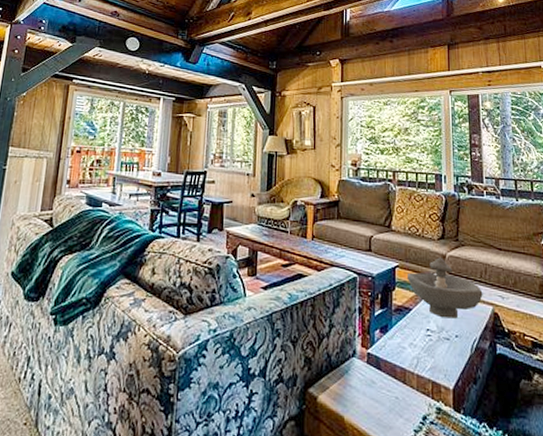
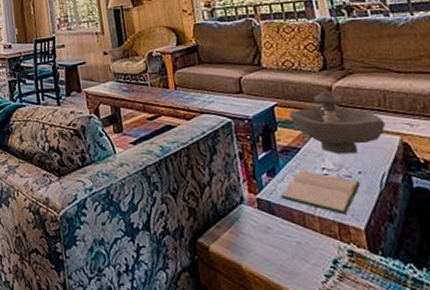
hardback book: none [388,329,456,374] -> present [281,170,361,215]

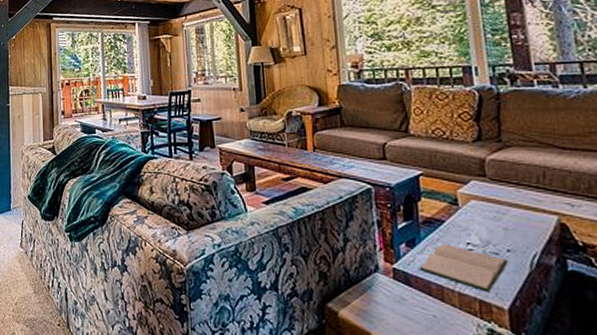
decorative bowl: present [289,90,386,155] -> none [435,162,543,231]

